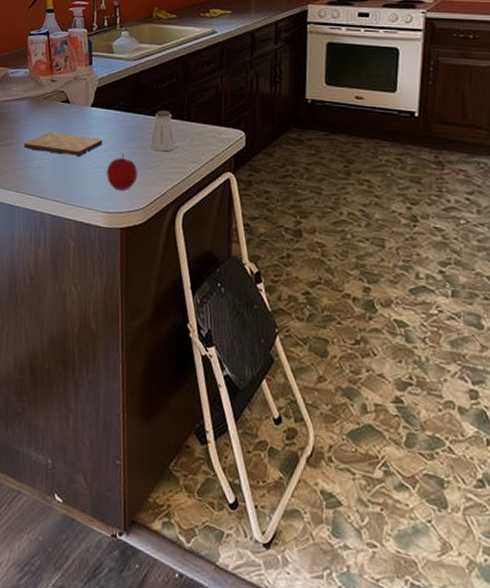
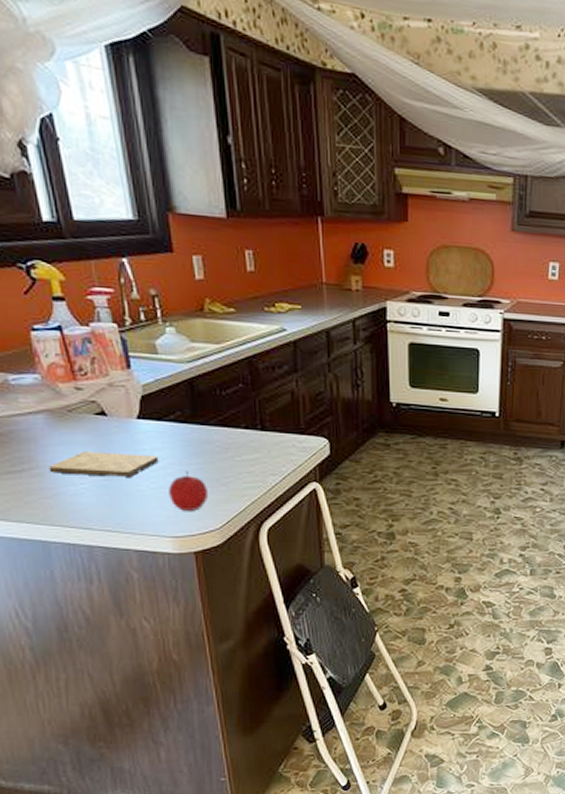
saltshaker: present [150,110,177,152] -> none [219,420,252,466]

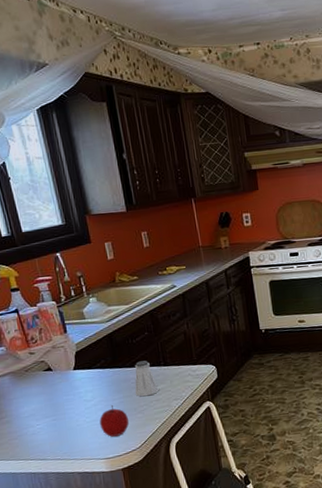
cutting board: present [49,451,159,479] -> none [14,396,91,420]
saltshaker: none [219,420,252,466] -> present [135,360,159,397]

